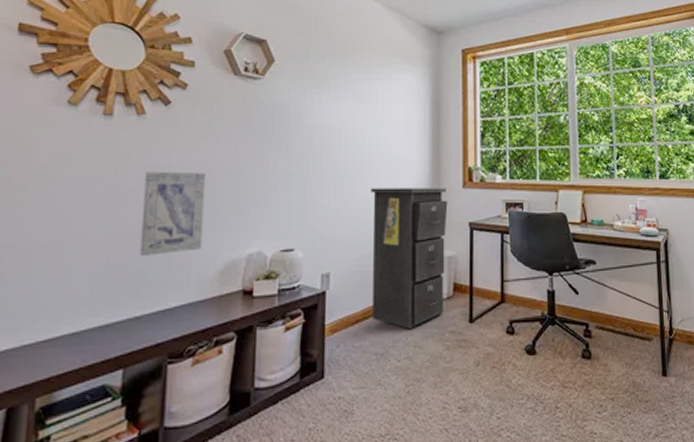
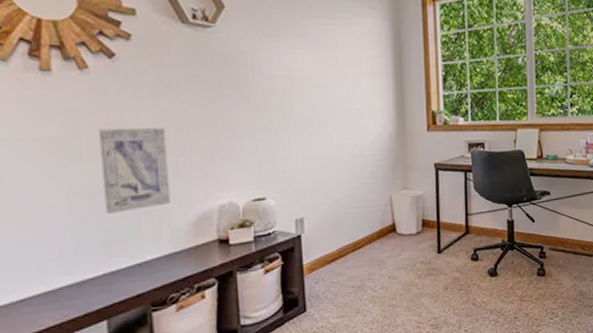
filing cabinet: present [370,188,448,329] -> none [337,132,414,263]

